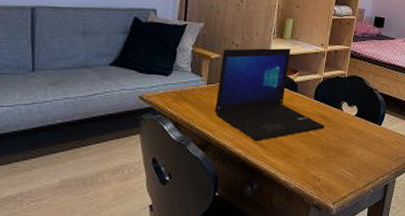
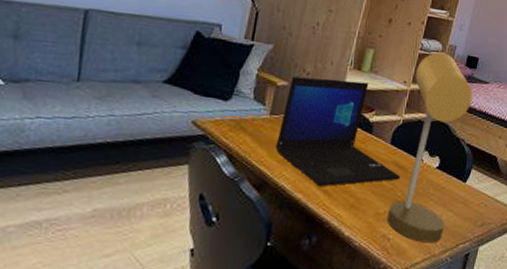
desk lamp: none [316,16,382,180] -> present [387,52,473,243]

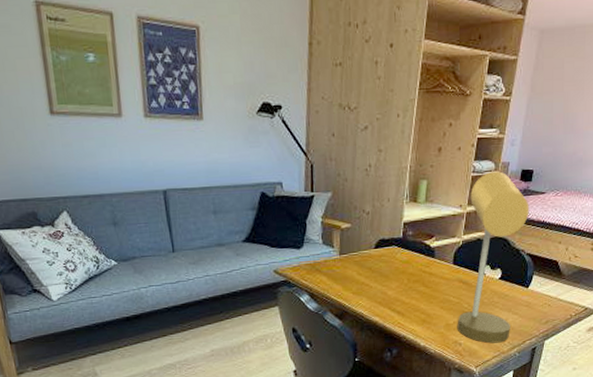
laptop: present [276,76,400,187] -> none [349,212,465,309]

